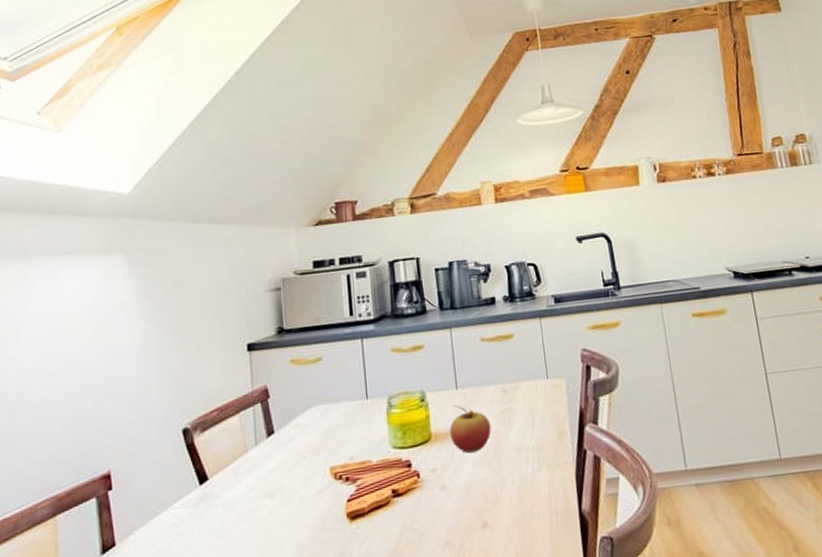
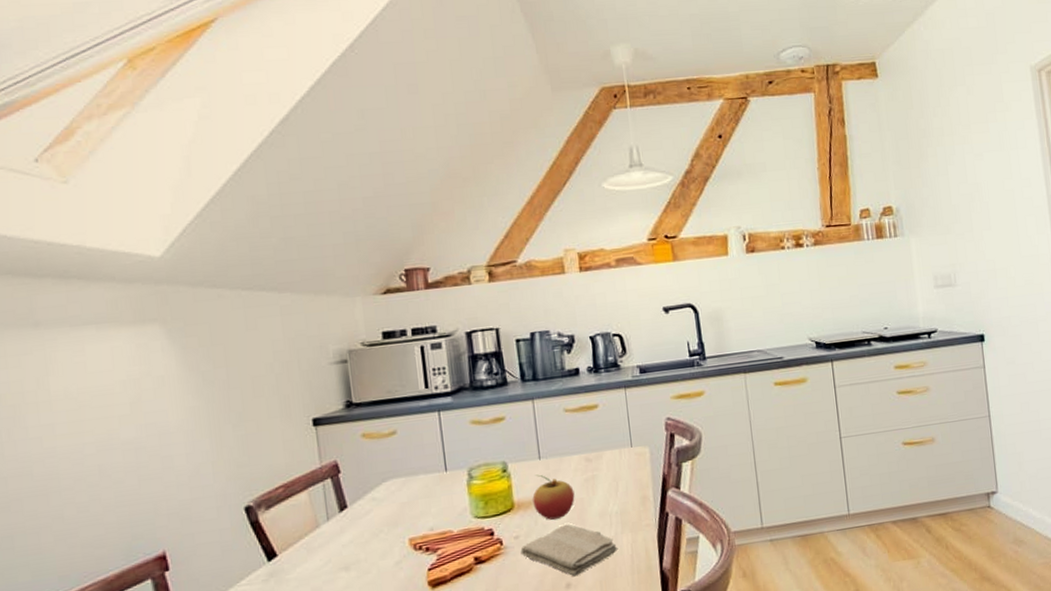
washcloth: none [437,458,536,516] -> present [520,524,618,577]

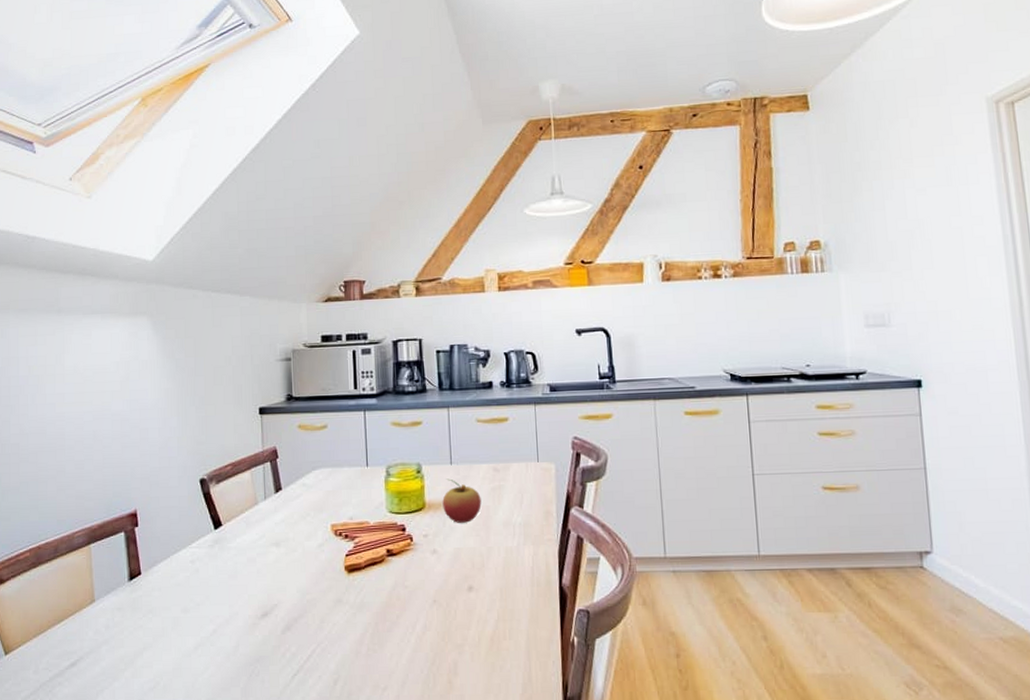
washcloth: present [520,524,618,577] -> none [428,529,520,581]

